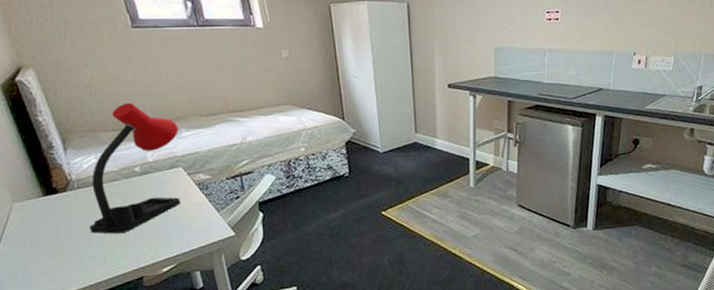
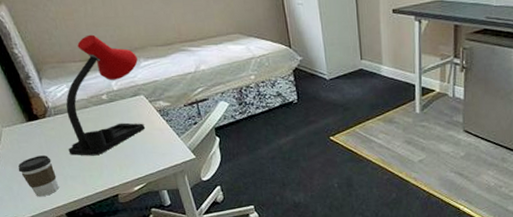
coffee cup: none [26,232,74,282] -> present [18,154,60,197]

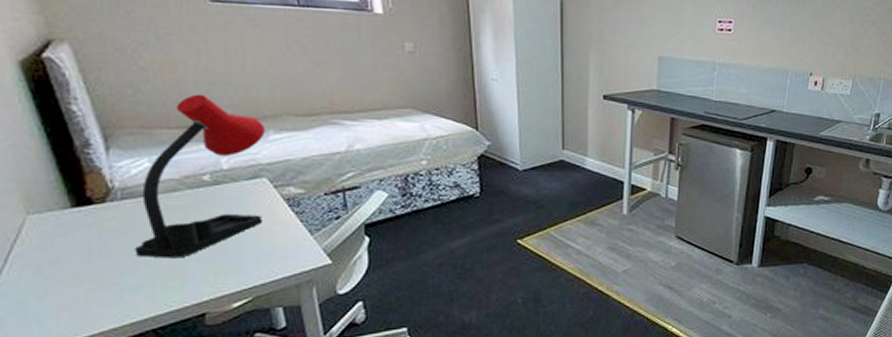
coffee cup: present [18,154,60,197] -> none [42,255,110,318]

